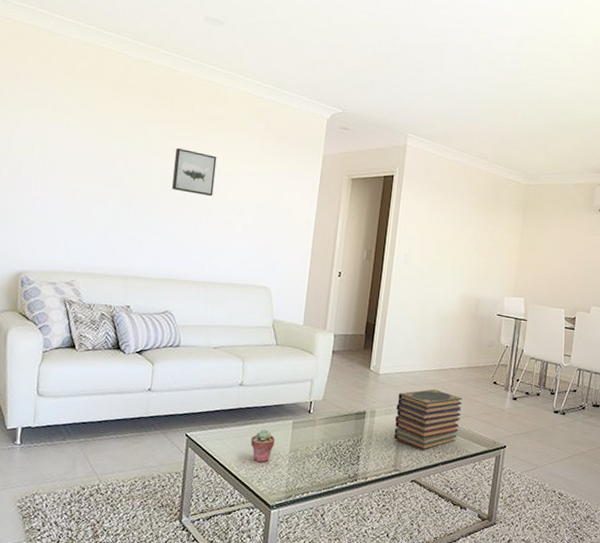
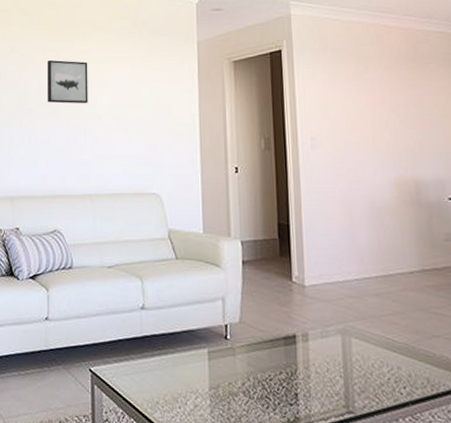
potted succulent: present [251,429,275,463] -> none [162,361,191,404]
book stack: present [394,389,463,451] -> none [334,302,427,386]

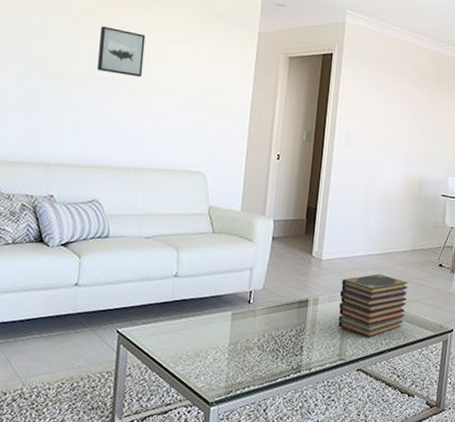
book stack: none [334,302,427,386] -> present [338,274,408,339]

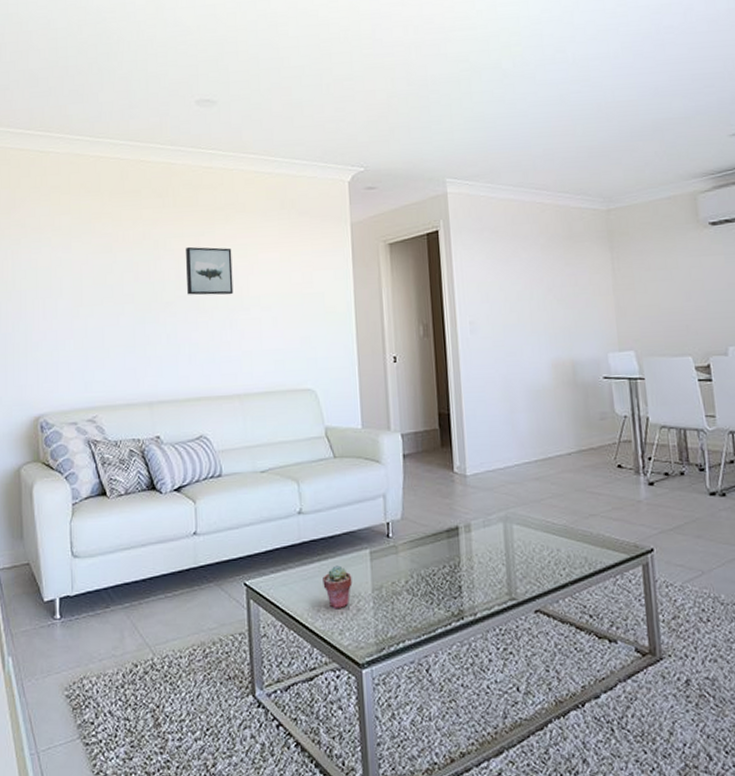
potted succulent: none [187,322,214,358] -> present [323,565,353,610]
book stack: present [338,274,408,339] -> none [496,485,585,570]

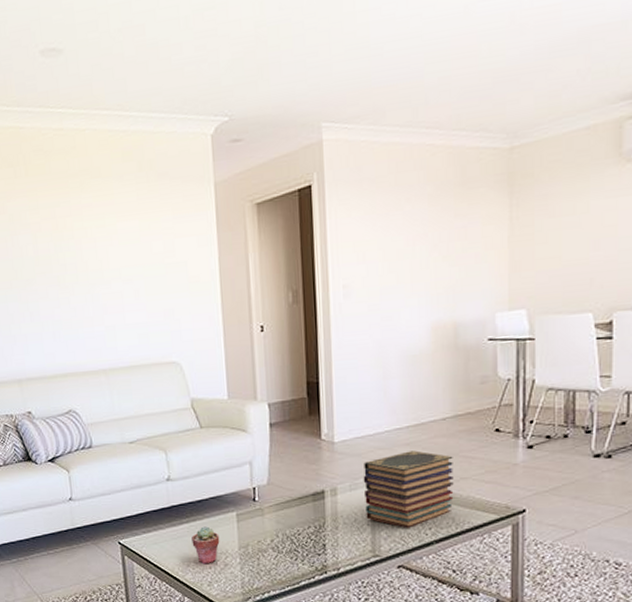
wall art: present [186,246,234,295] -> none [42,218,93,271]
book stack: none [496,485,585,570] -> present [363,450,454,529]

